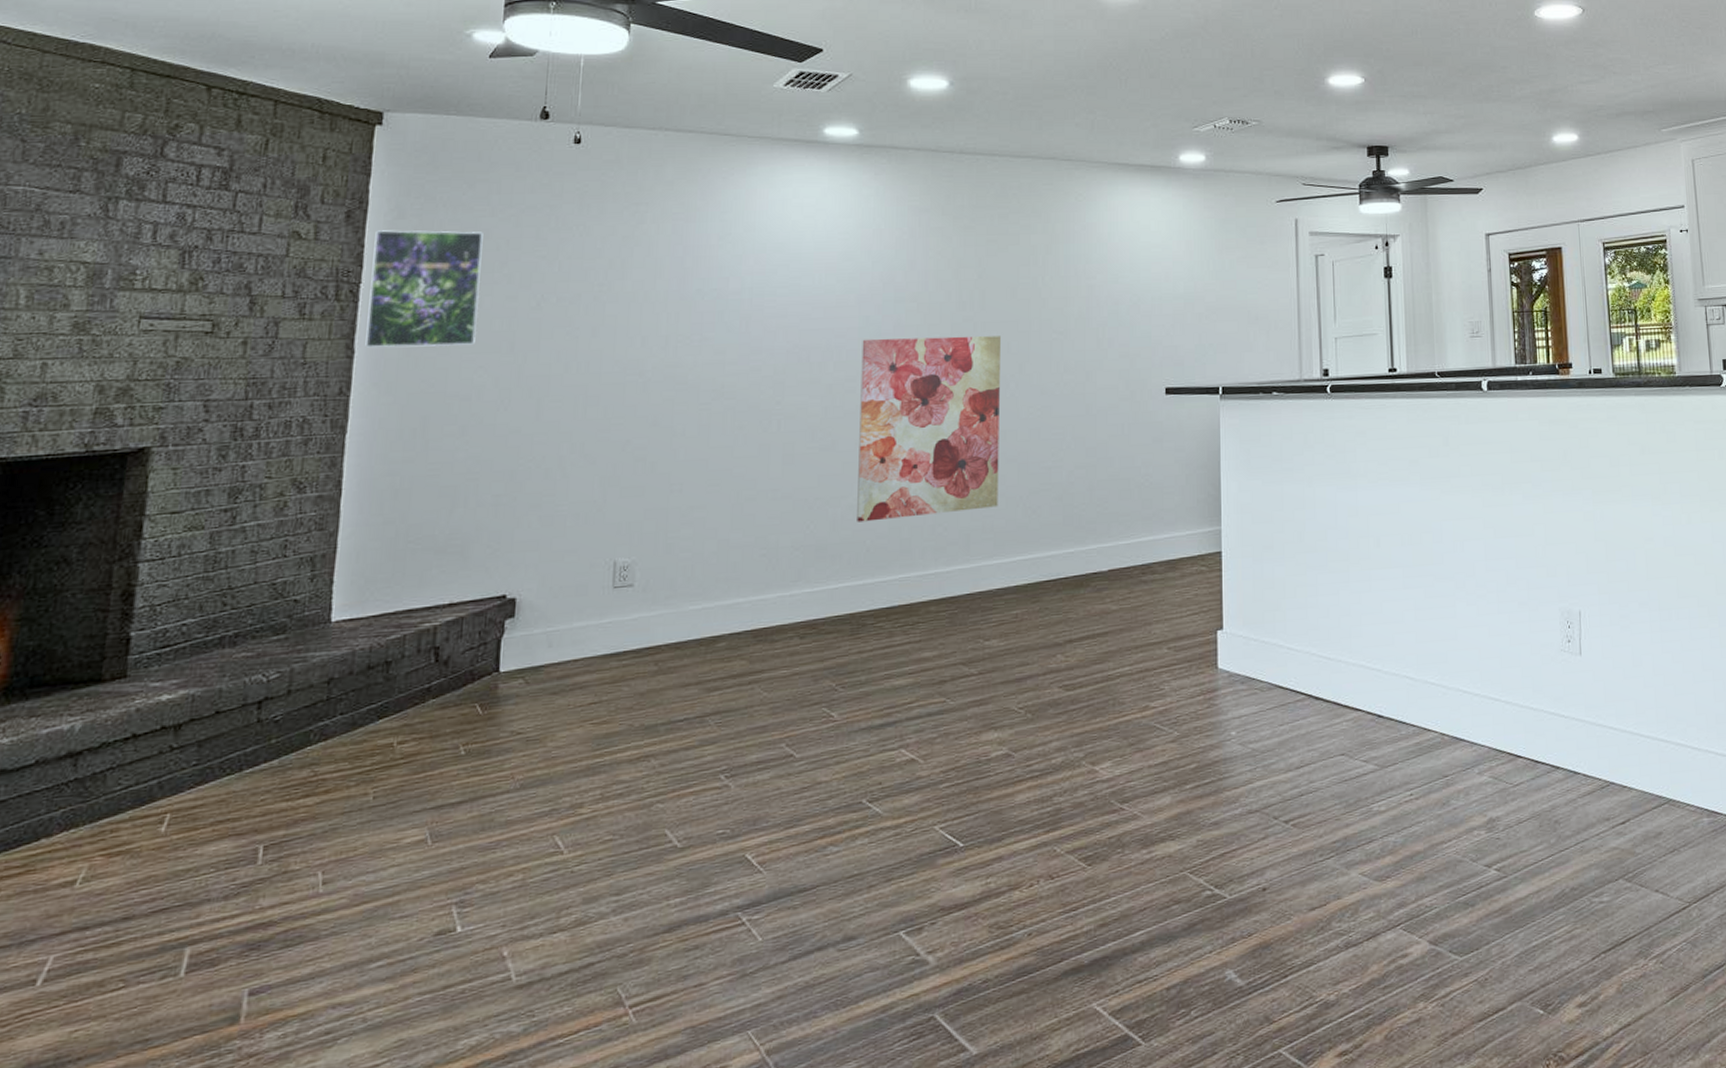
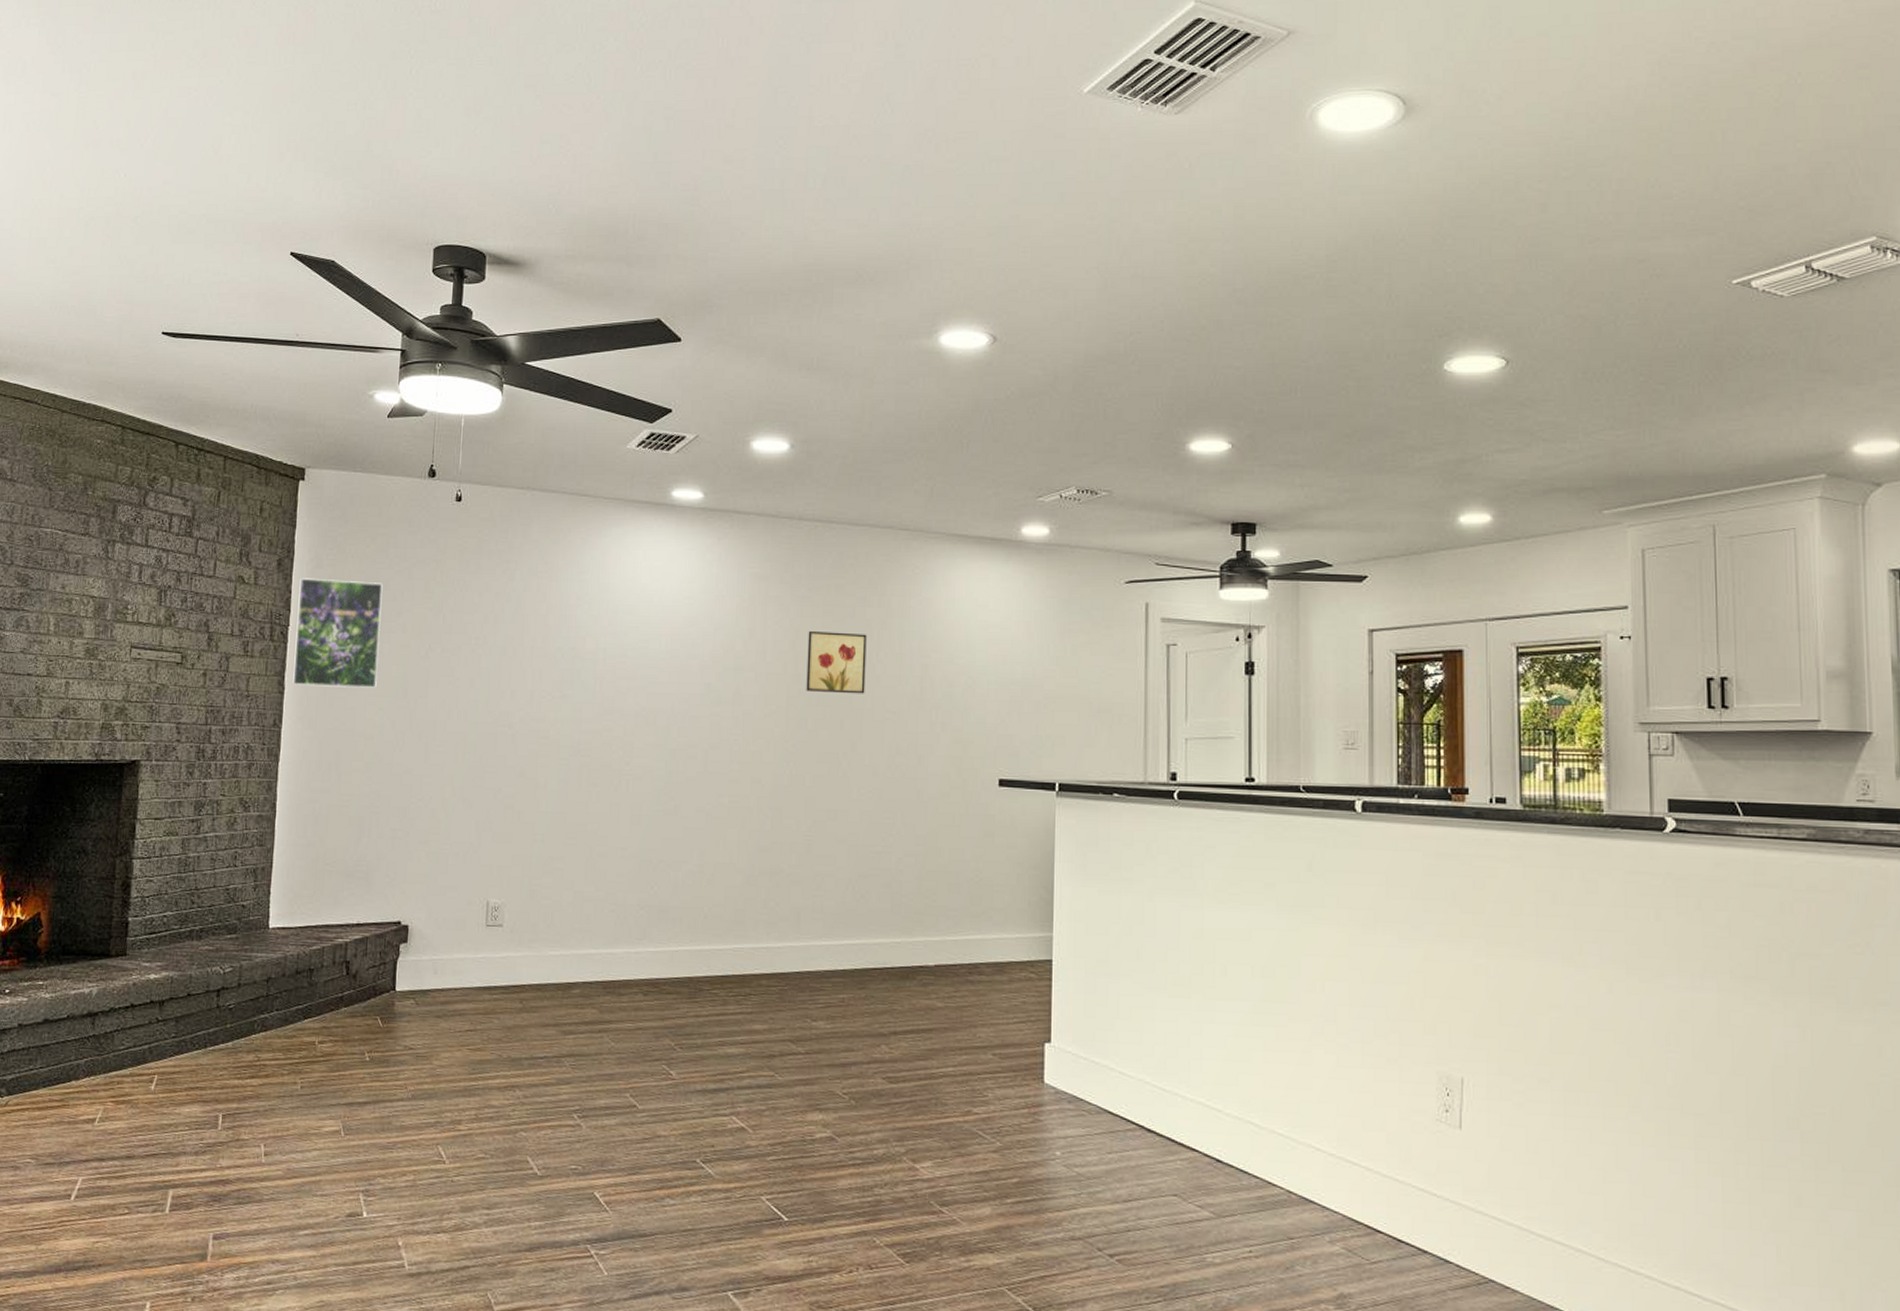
wall art: present [857,336,1002,522] -> none [696,706,835,889]
wall art: none [971,259,1032,318] -> present [806,630,867,694]

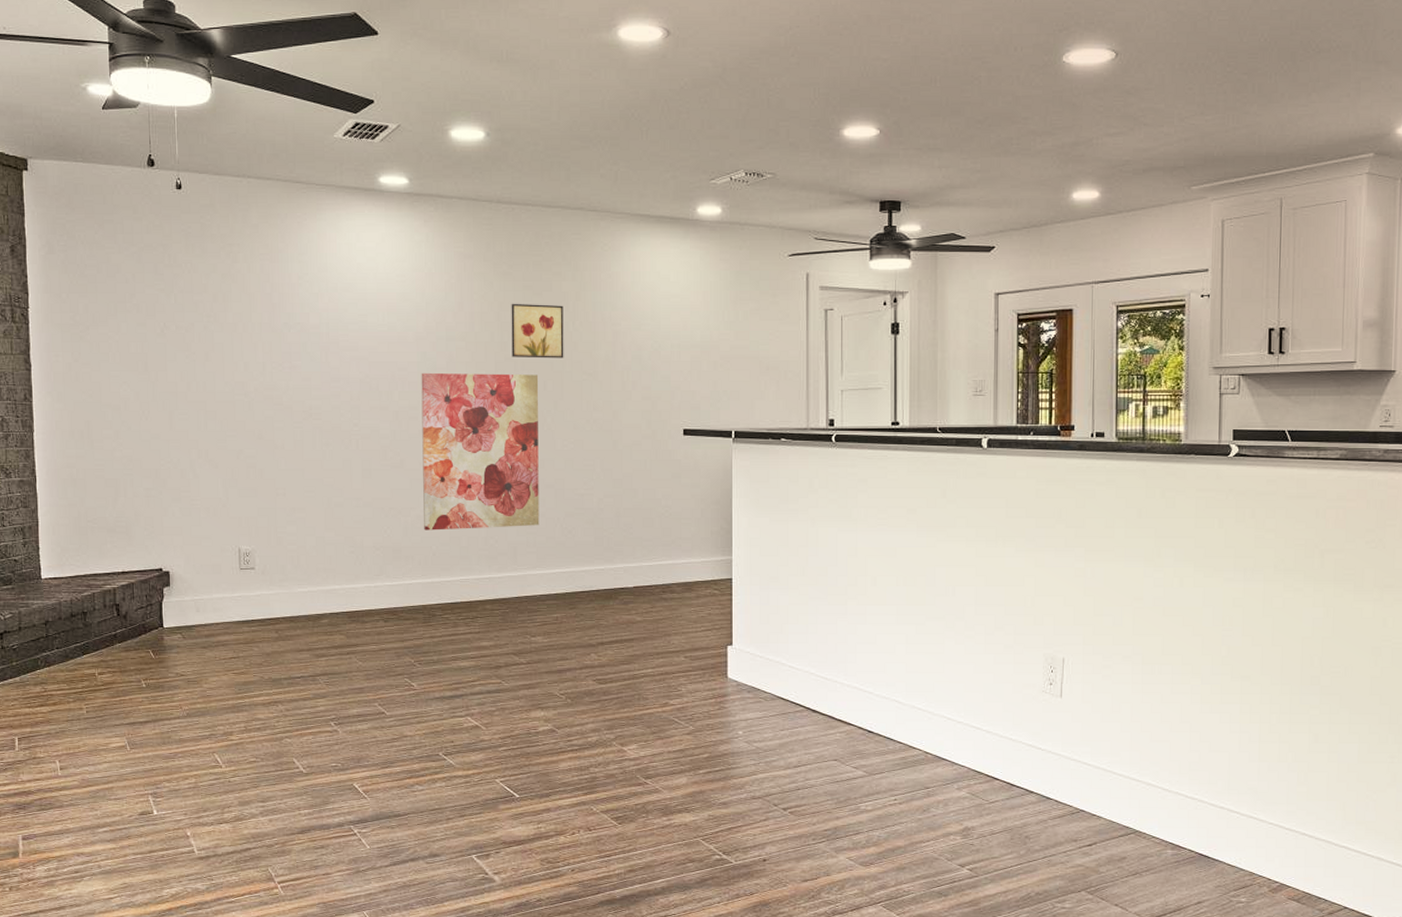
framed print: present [293,578,383,689] -> none [34,263,118,365]
wall art: none [696,706,835,889] -> present [421,372,540,531]

